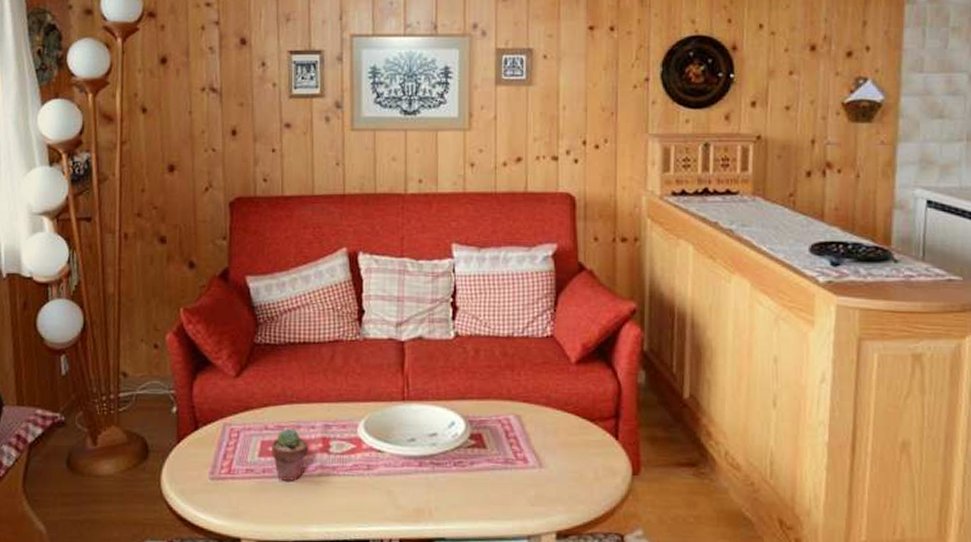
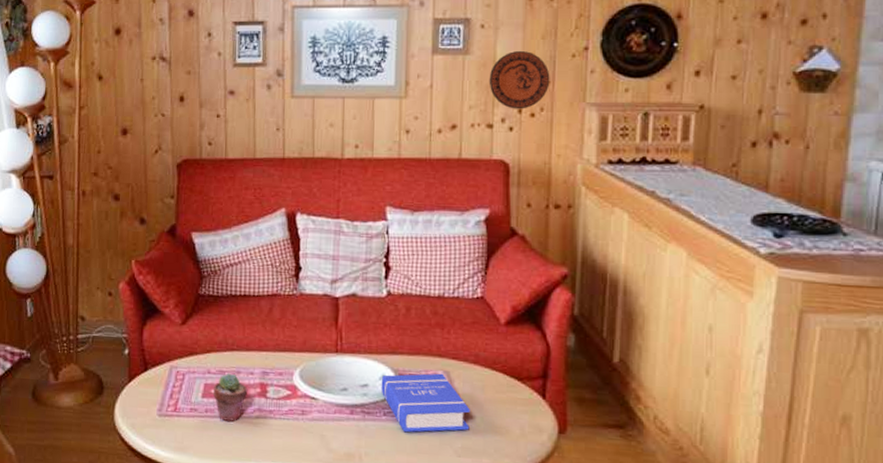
book: none [450,418,543,483] -> present [381,373,470,433]
decorative plate: none [553,82,613,141] -> present [489,51,550,109]

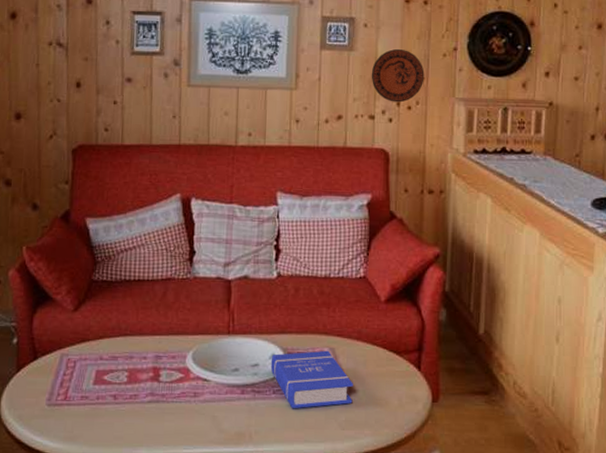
potted succulent: present [212,373,248,423] -> none [104,358,141,408]

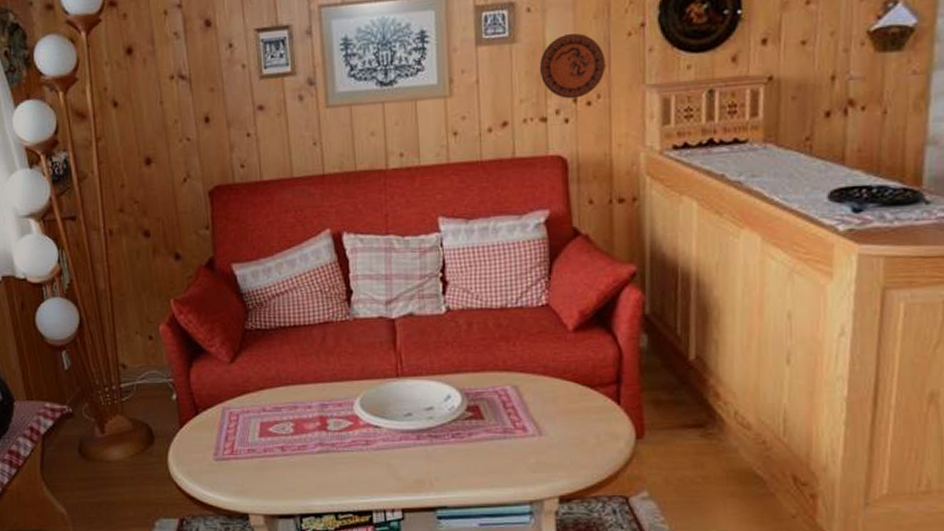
book: present [270,350,353,409] -> none [446,388,543,453]

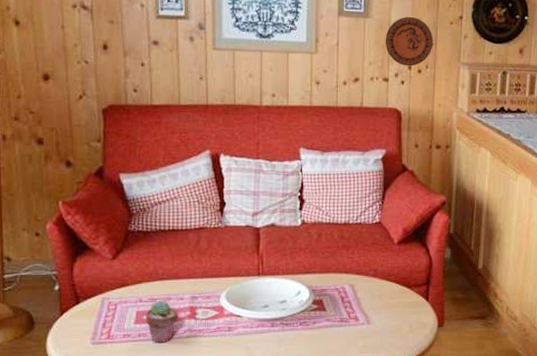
potted succulent: none [269,409,307,460] -> present [145,300,179,344]

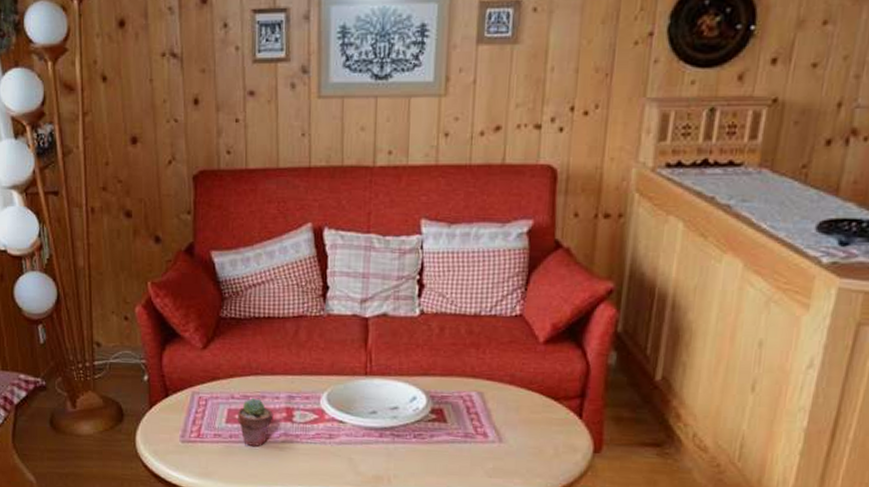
decorative plate: present [385,17,433,66] -> none [539,39,608,107]

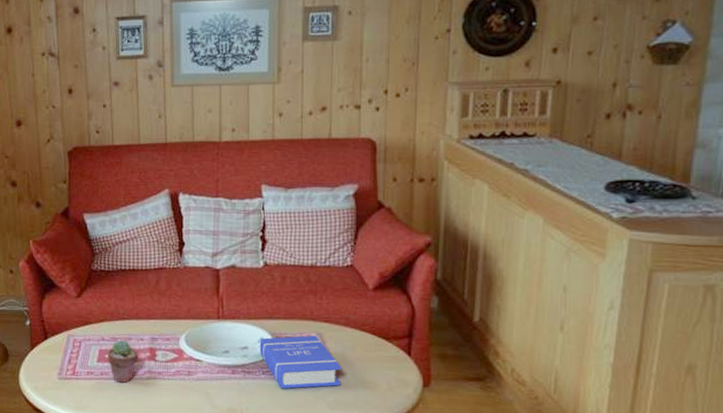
book: none [411,394,503,455] -> present [259,335,341,389]

